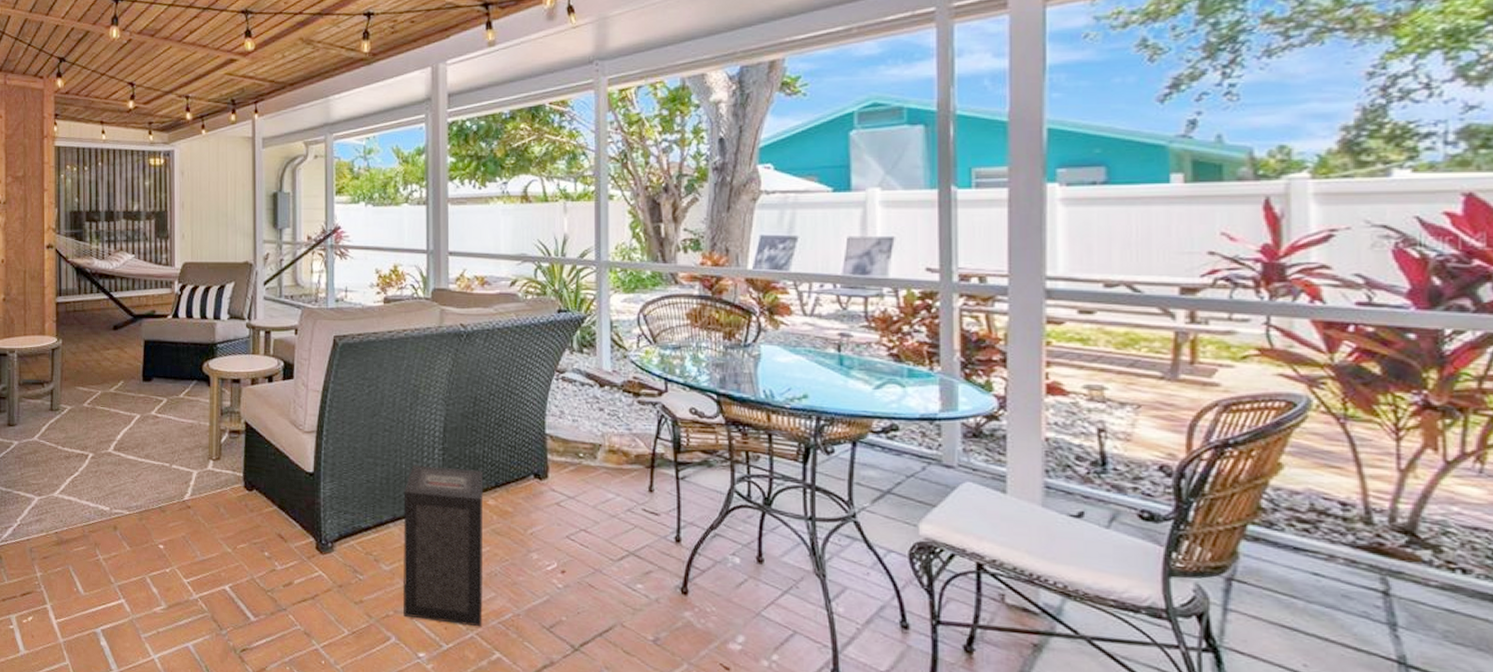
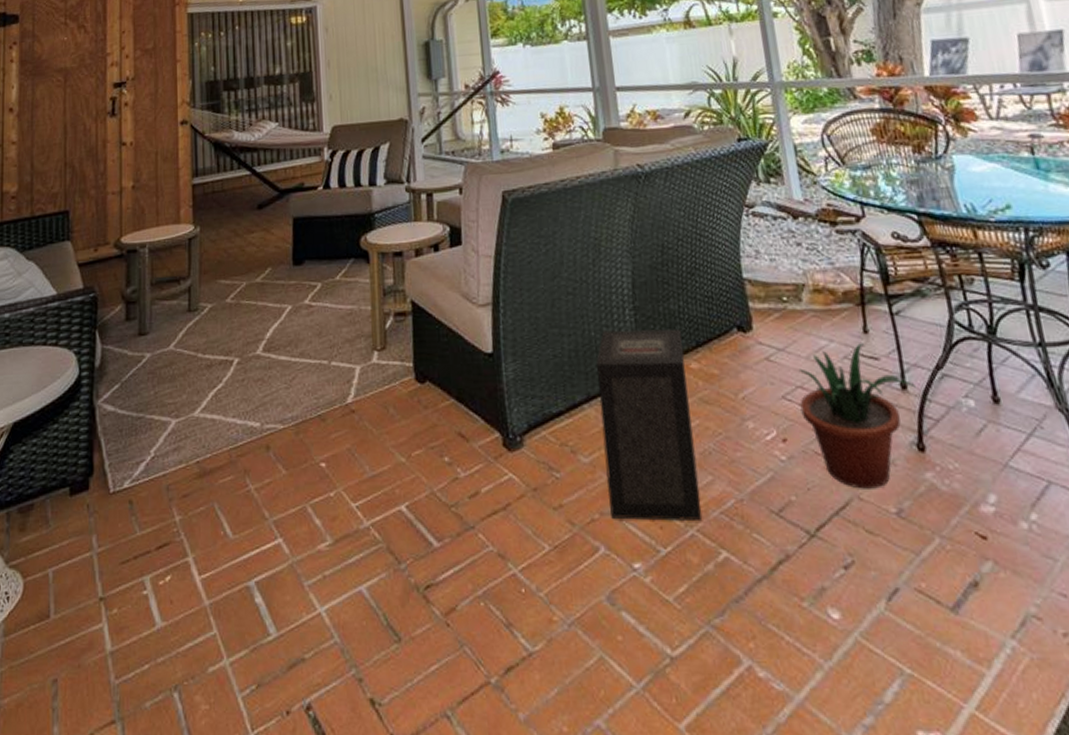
potted plant: none [581,500,689,619] -> present [798,343,916,489]

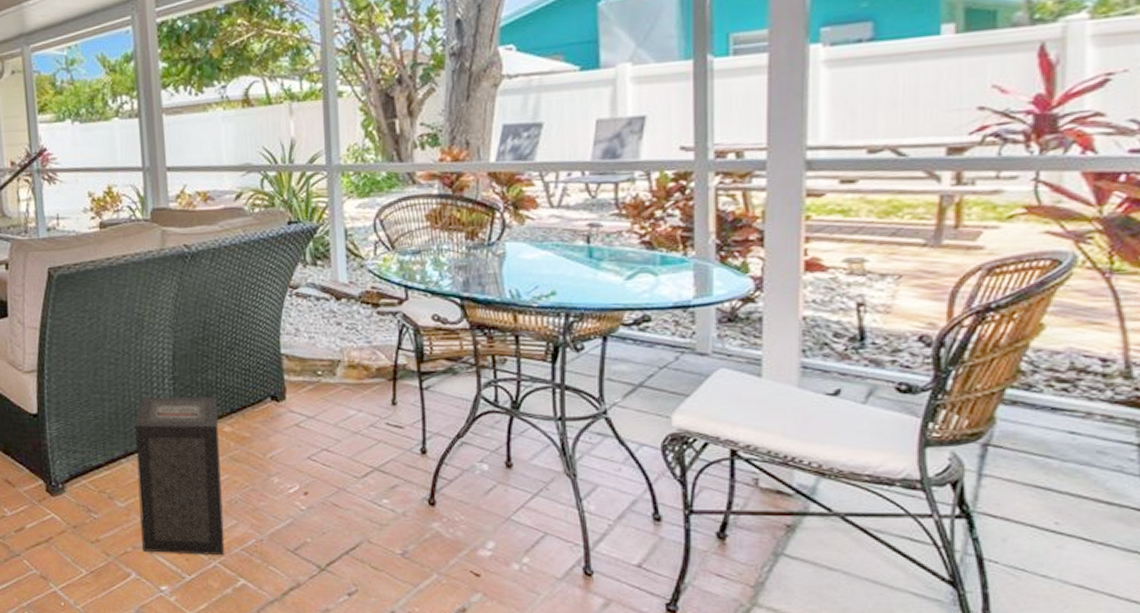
potted plant: present [798,343,916,489] -> none [324,413,435,534]

